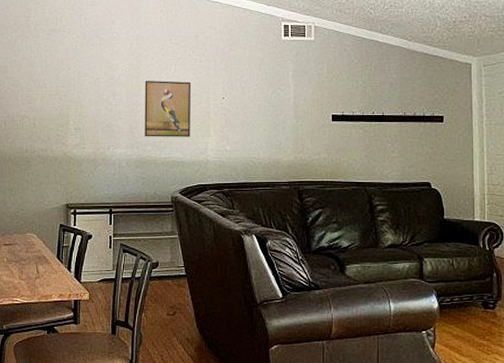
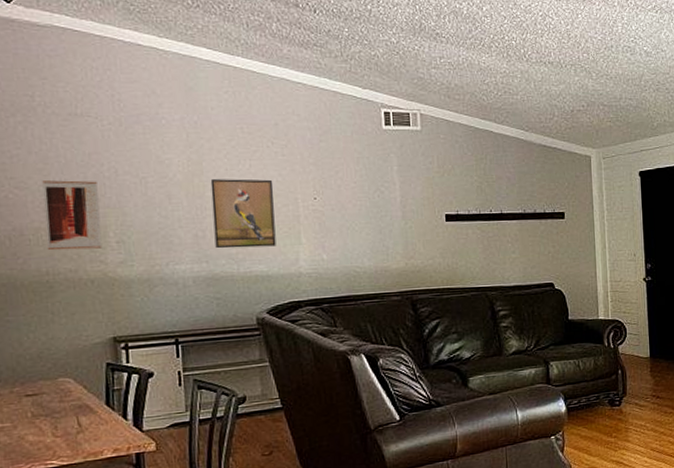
wall art: none [28,80,65,134] -> present [42,180,103,251]

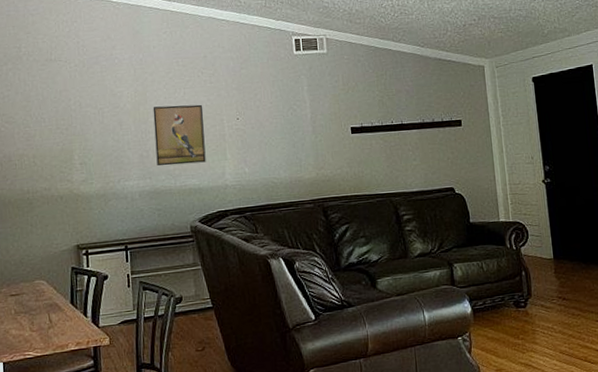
wall art: present [42,180,103,251] -> none [26,113,69,173]

